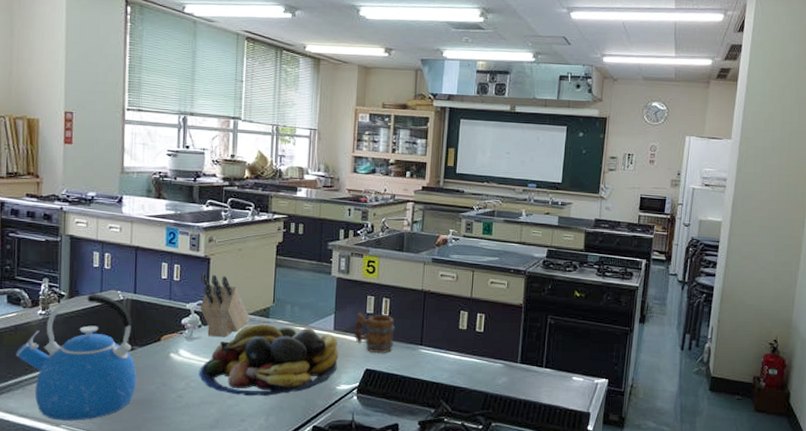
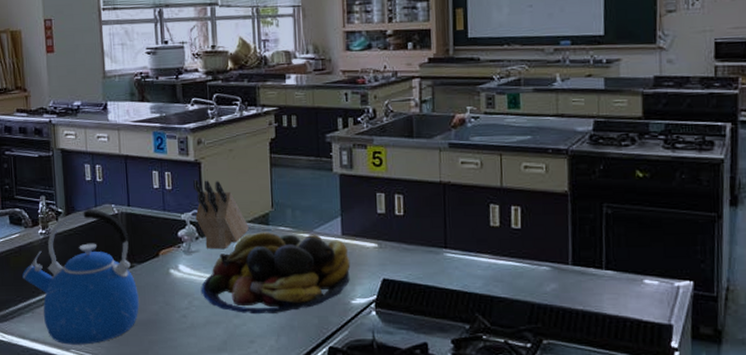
mug: present [354,313,395,354] -> none [365,214,413,260]

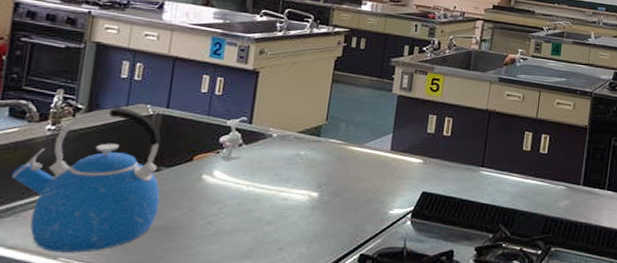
knife block: present [193,179,249,250] -> none [242,87,299,158]
fruit bowl: present [202,232,351,315] -> none [235,143,395,223]

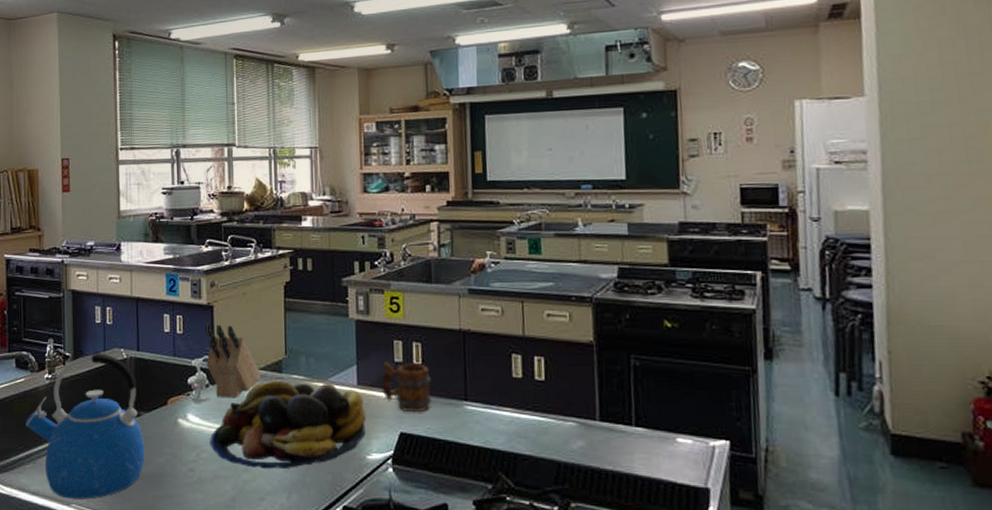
fruit bowl: none [235,143,395,223] -> present [210,380,366,470]
knife block: none [242,87,299,158] -> present [205,323,261,398]
mug: none [412,133,456,176] -> present [381,362,432,413]

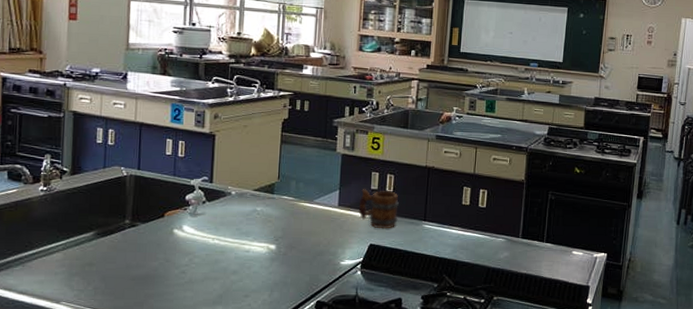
kettle: present [26,352,145,499] -> none [16,169,139,298]
knife block: present [205,323,261,398] -> none [204,149,255,214]
fruit bowl: present [210,380,366,470] -> none [203,200,343,272]

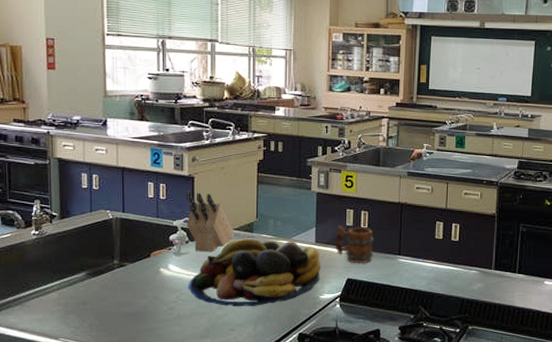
fruit bowl: none [203,200,343,272] -> present [189,238,321,307]
knife block: none [204,149,255,214] -> present [186,191,235,252]

